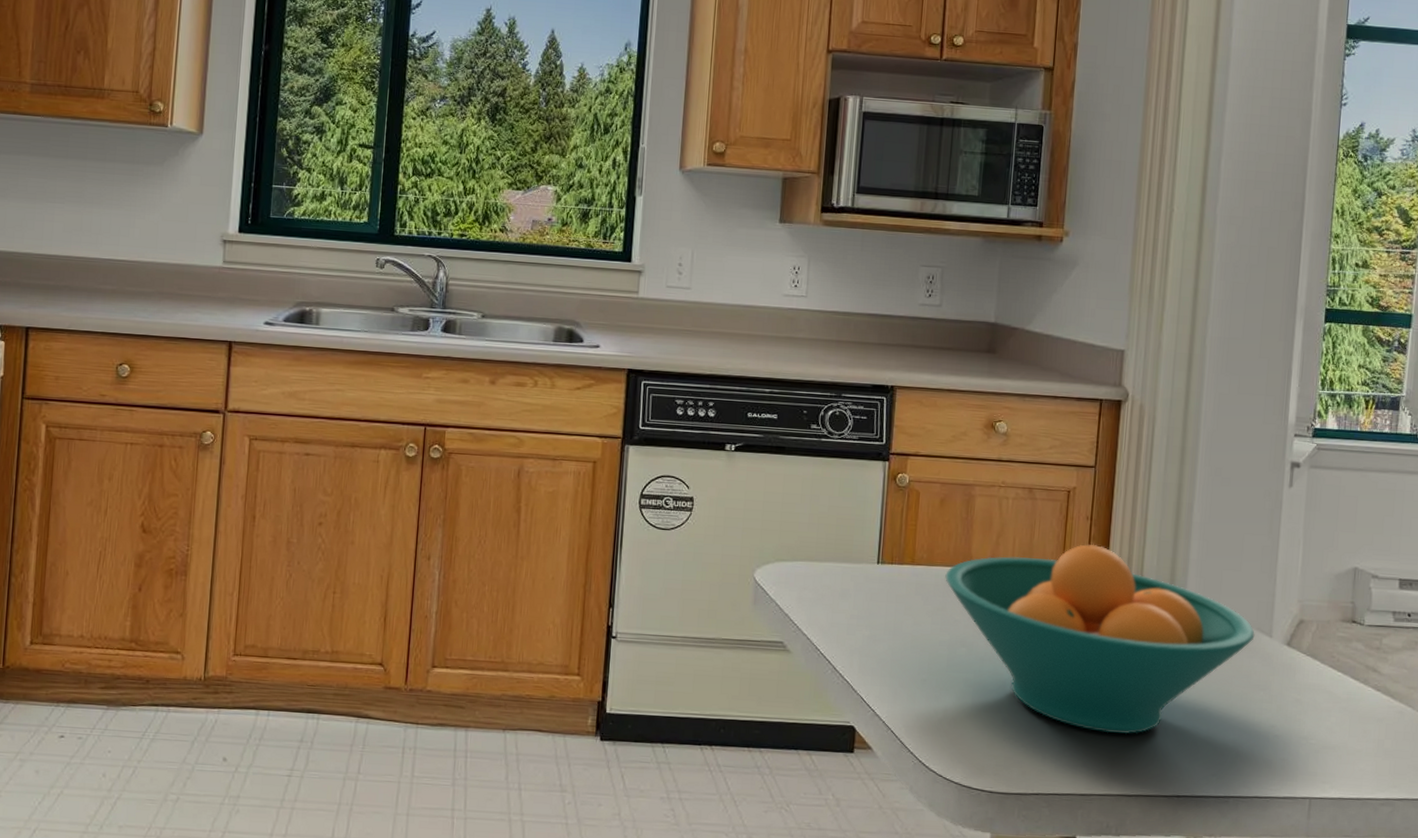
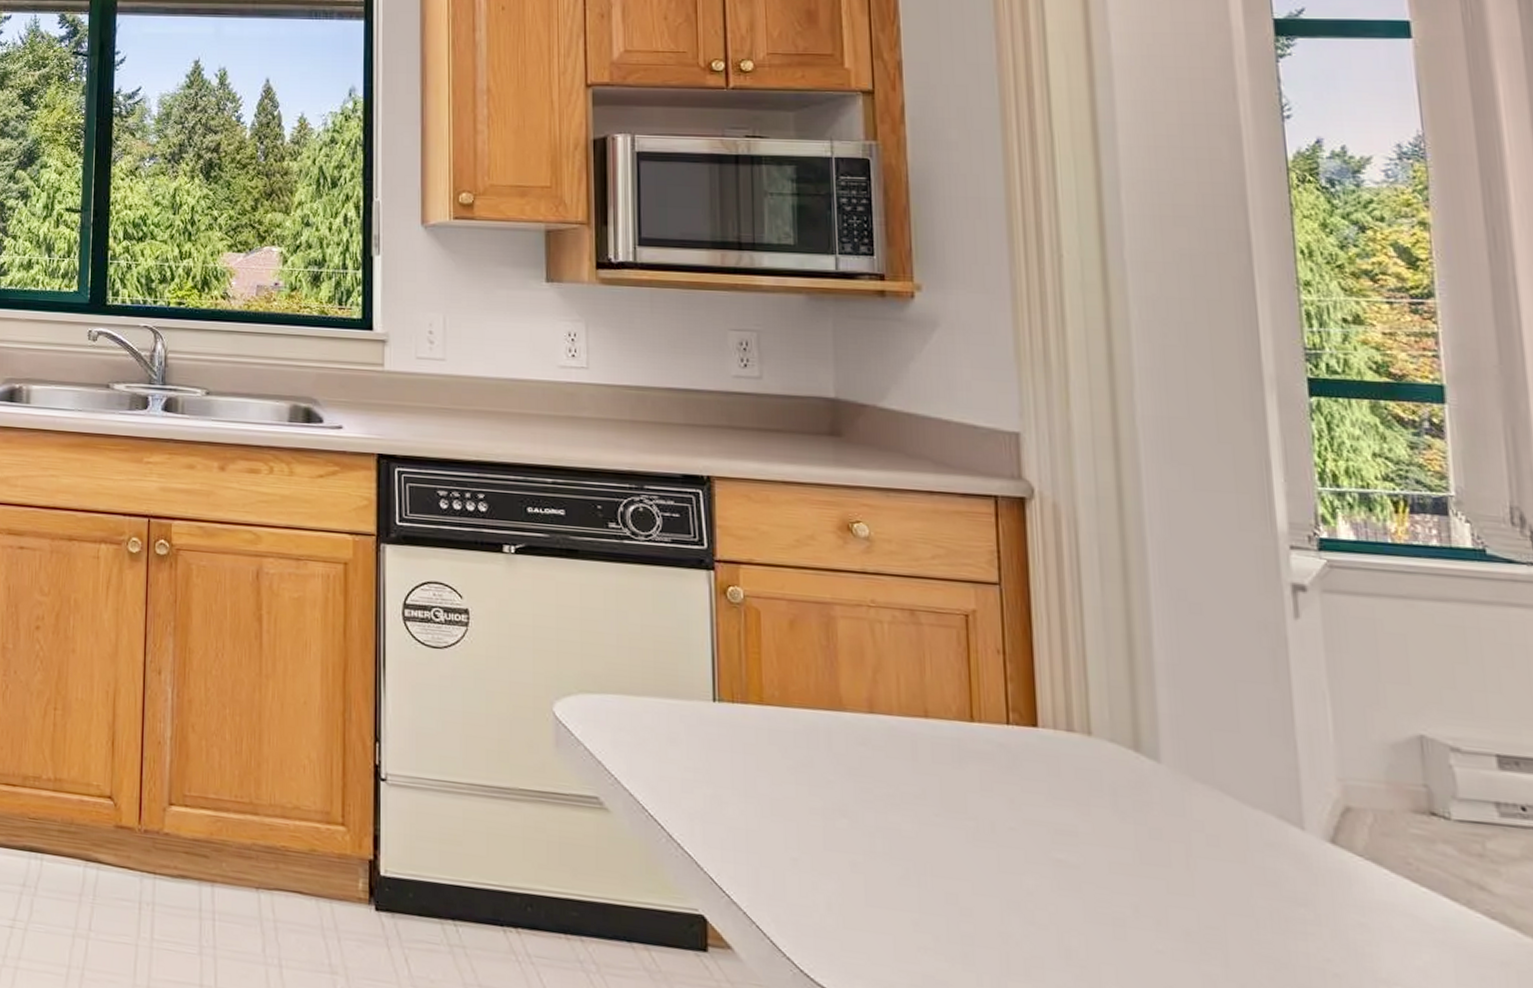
fruit bowl: present [945,544,1255,735] -> none [807,686,1277,957]

